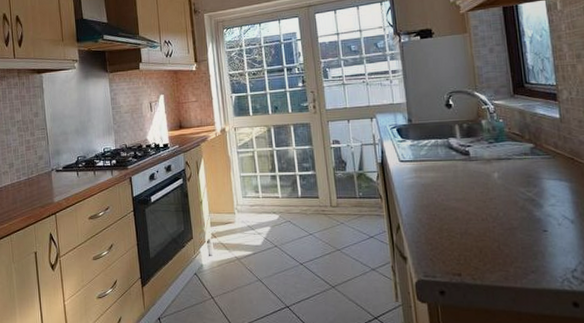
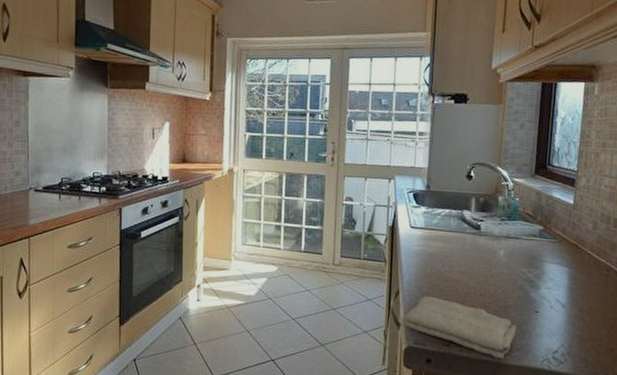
washcloth: none [408,226,528,284] -> present [402,295,517,360]

